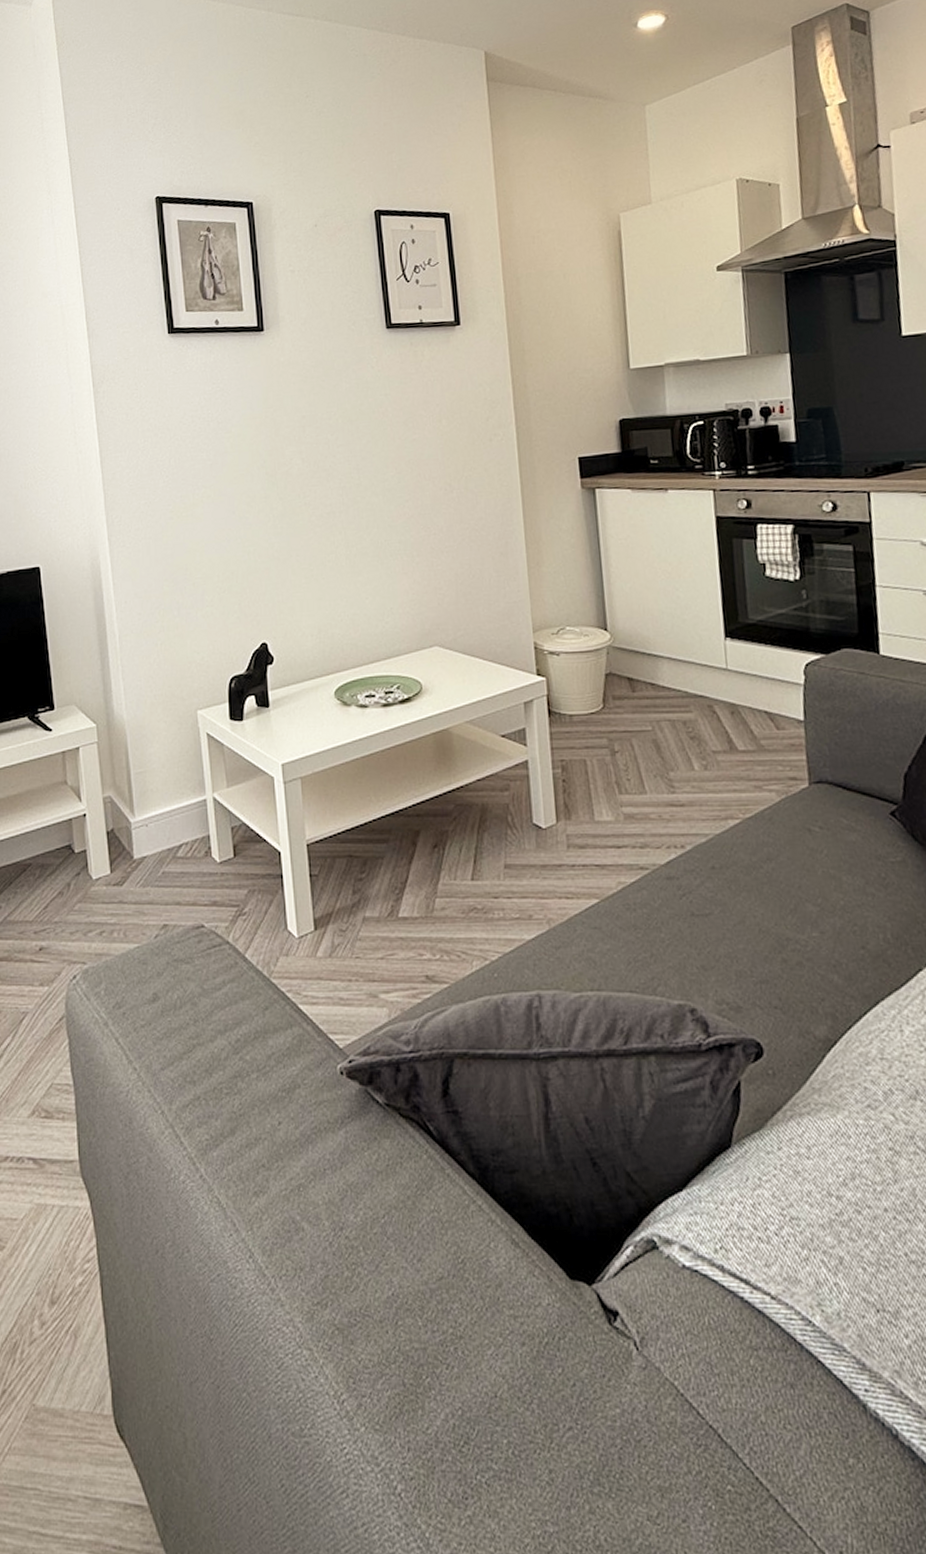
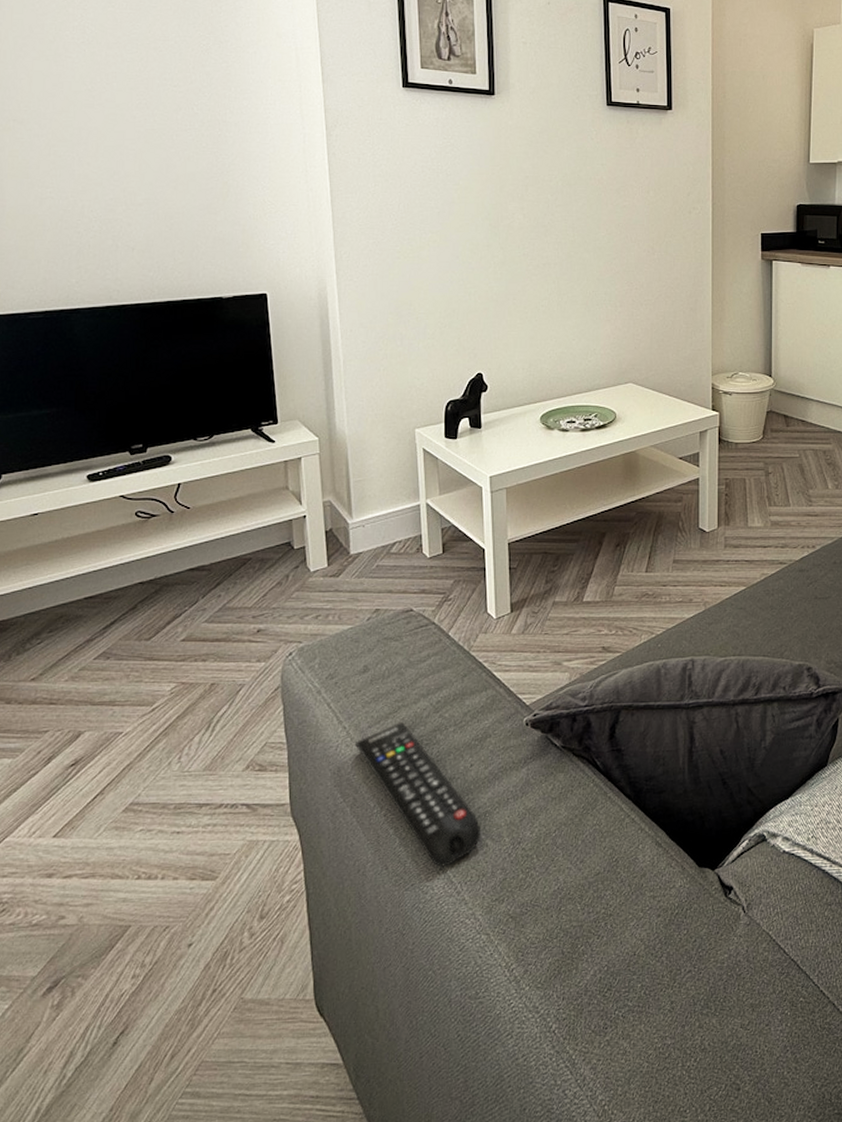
remote control: none [148,1065,294,1254] -> present [356,722,480,867]

